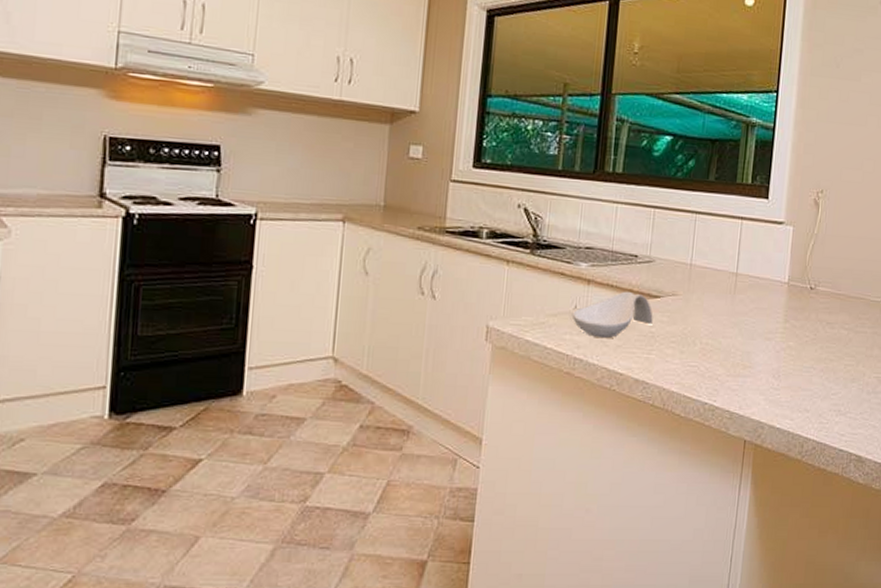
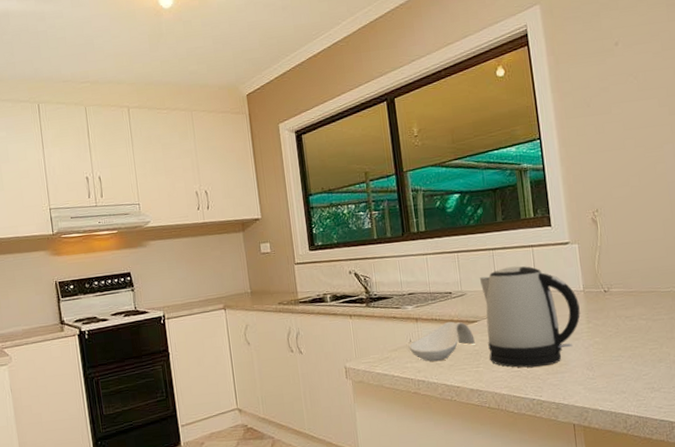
kettle: none [666,237,780,366] -> present [479,266,580,368]

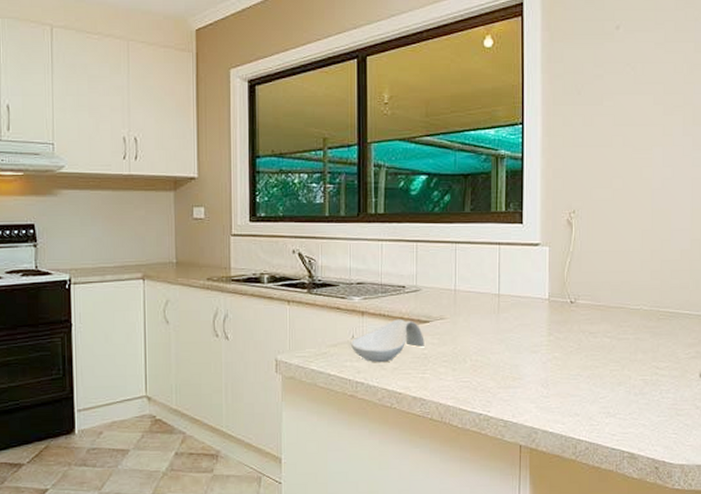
kettle: present [479,266,580,368] -> none [437,264,542,380]

